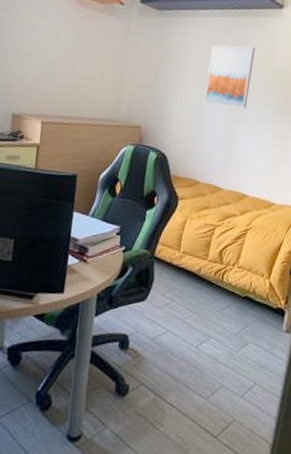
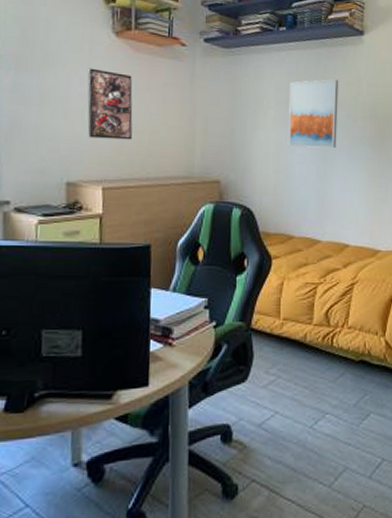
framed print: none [34,17,76,83] -> present [87,68,133,140]

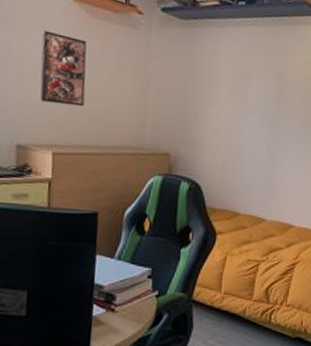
wall art: present [289,79,339,149] -> none [240,58,295,129]

